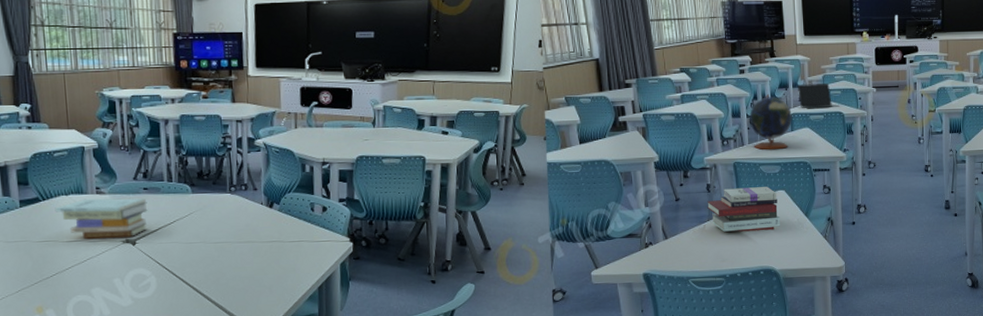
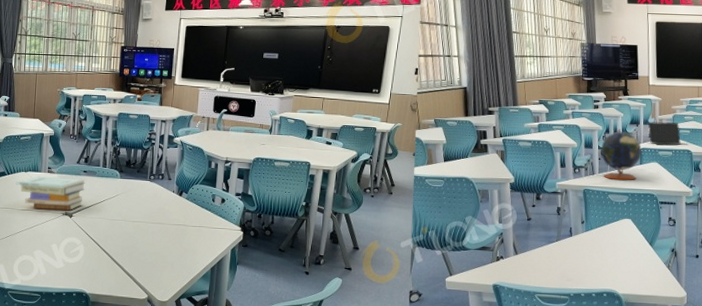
books: present [707,187,780,232] -> none [556,213,625,256]

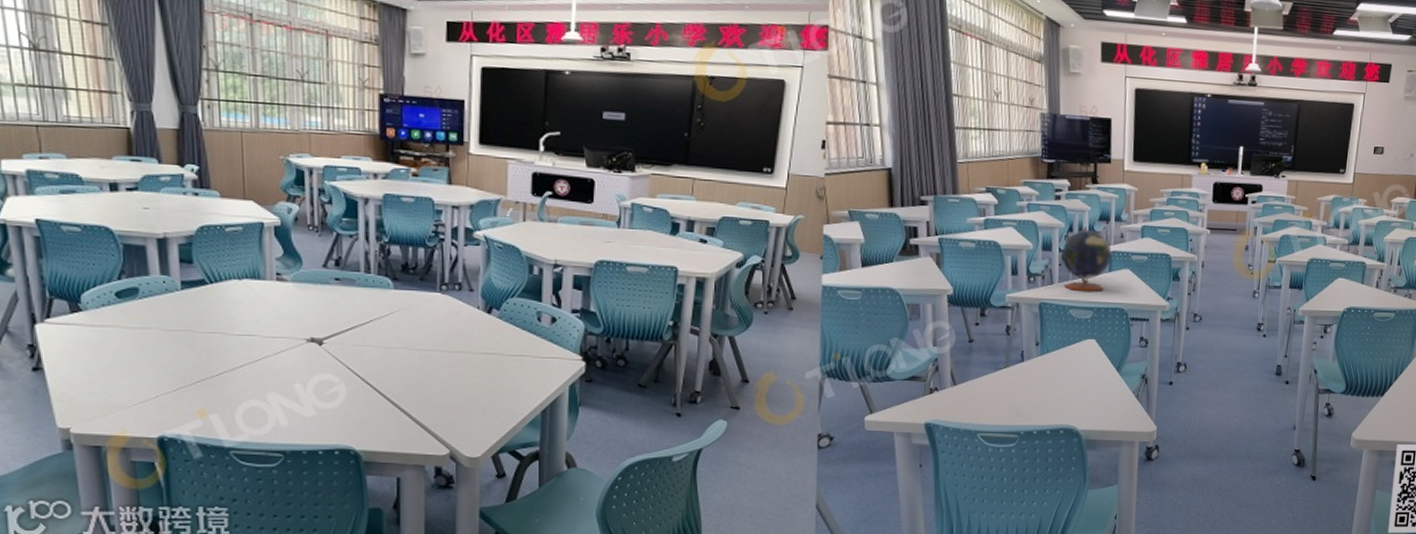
books: present [15,176,85,211] -> none [224,285,339,336]
laptop: present [648,121,688,146] -> none [1120,217,1167,249]

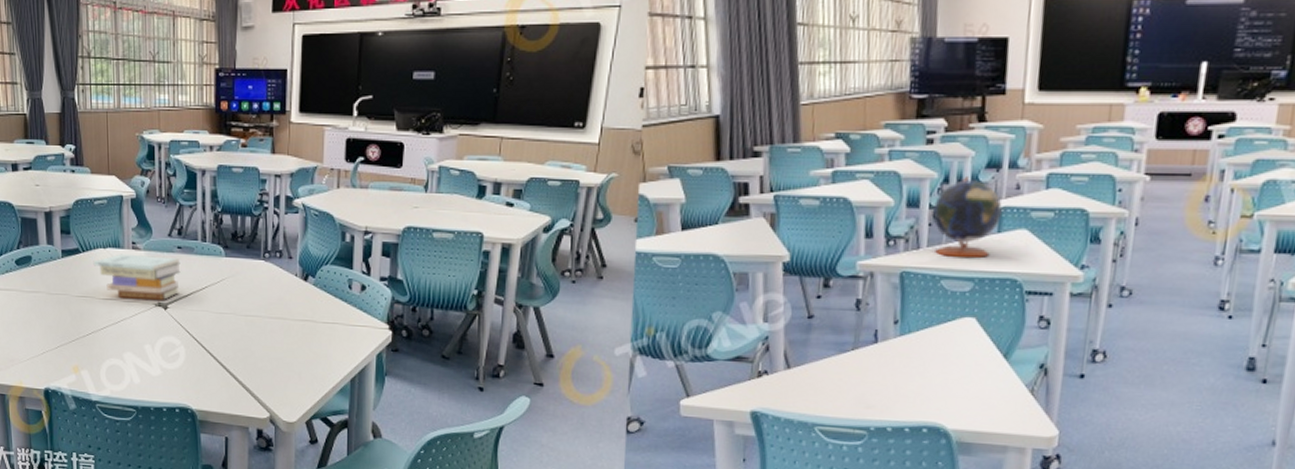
books: none [224,285,339,336] -> present [93,253,181,301]

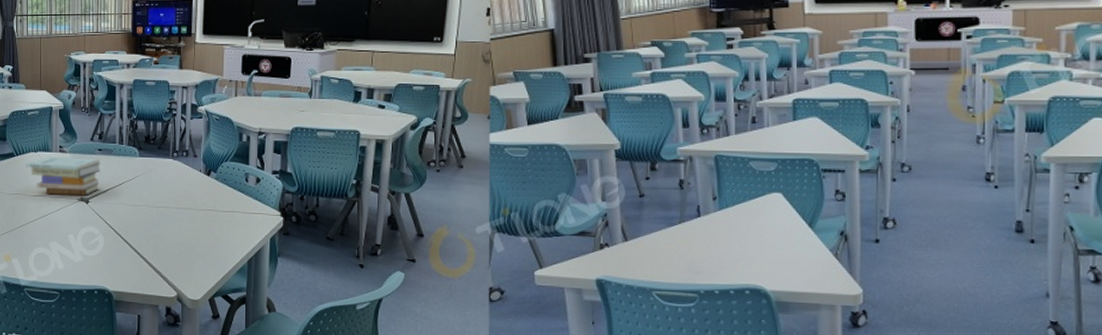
globe: present [933,177,1002,259] -> none [738,75,795,143]

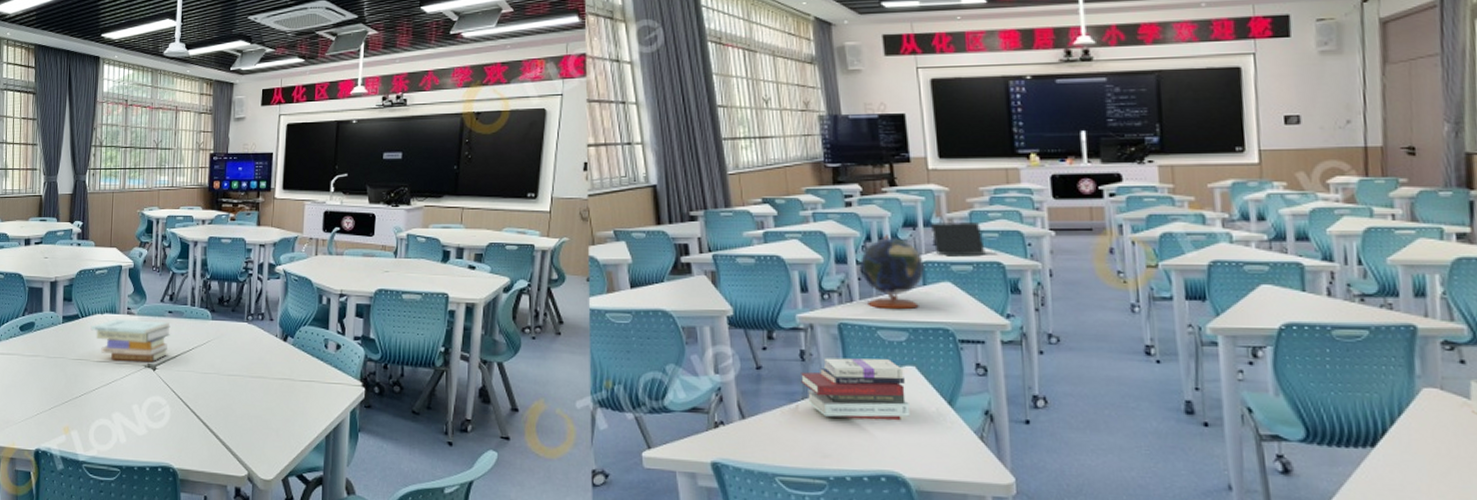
books: none [679,186,774,241] -> present [801,358,910,421]
globe: none [738,75,795,143] -> present [860,235,924,310]
laptop: none [804,62,862,94] -> present [931,221,998,257]

